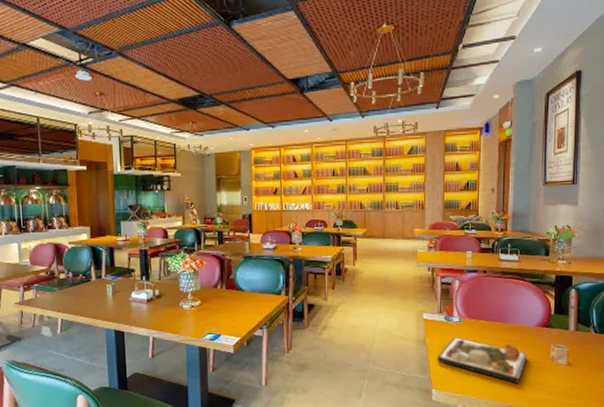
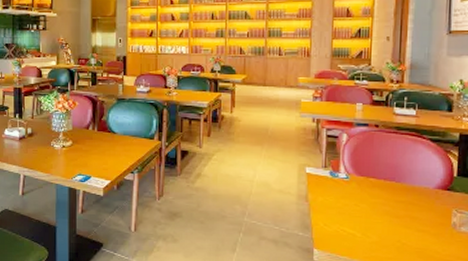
dinner plate: present [437,337,527,384] -> none [320,194,424,250]

